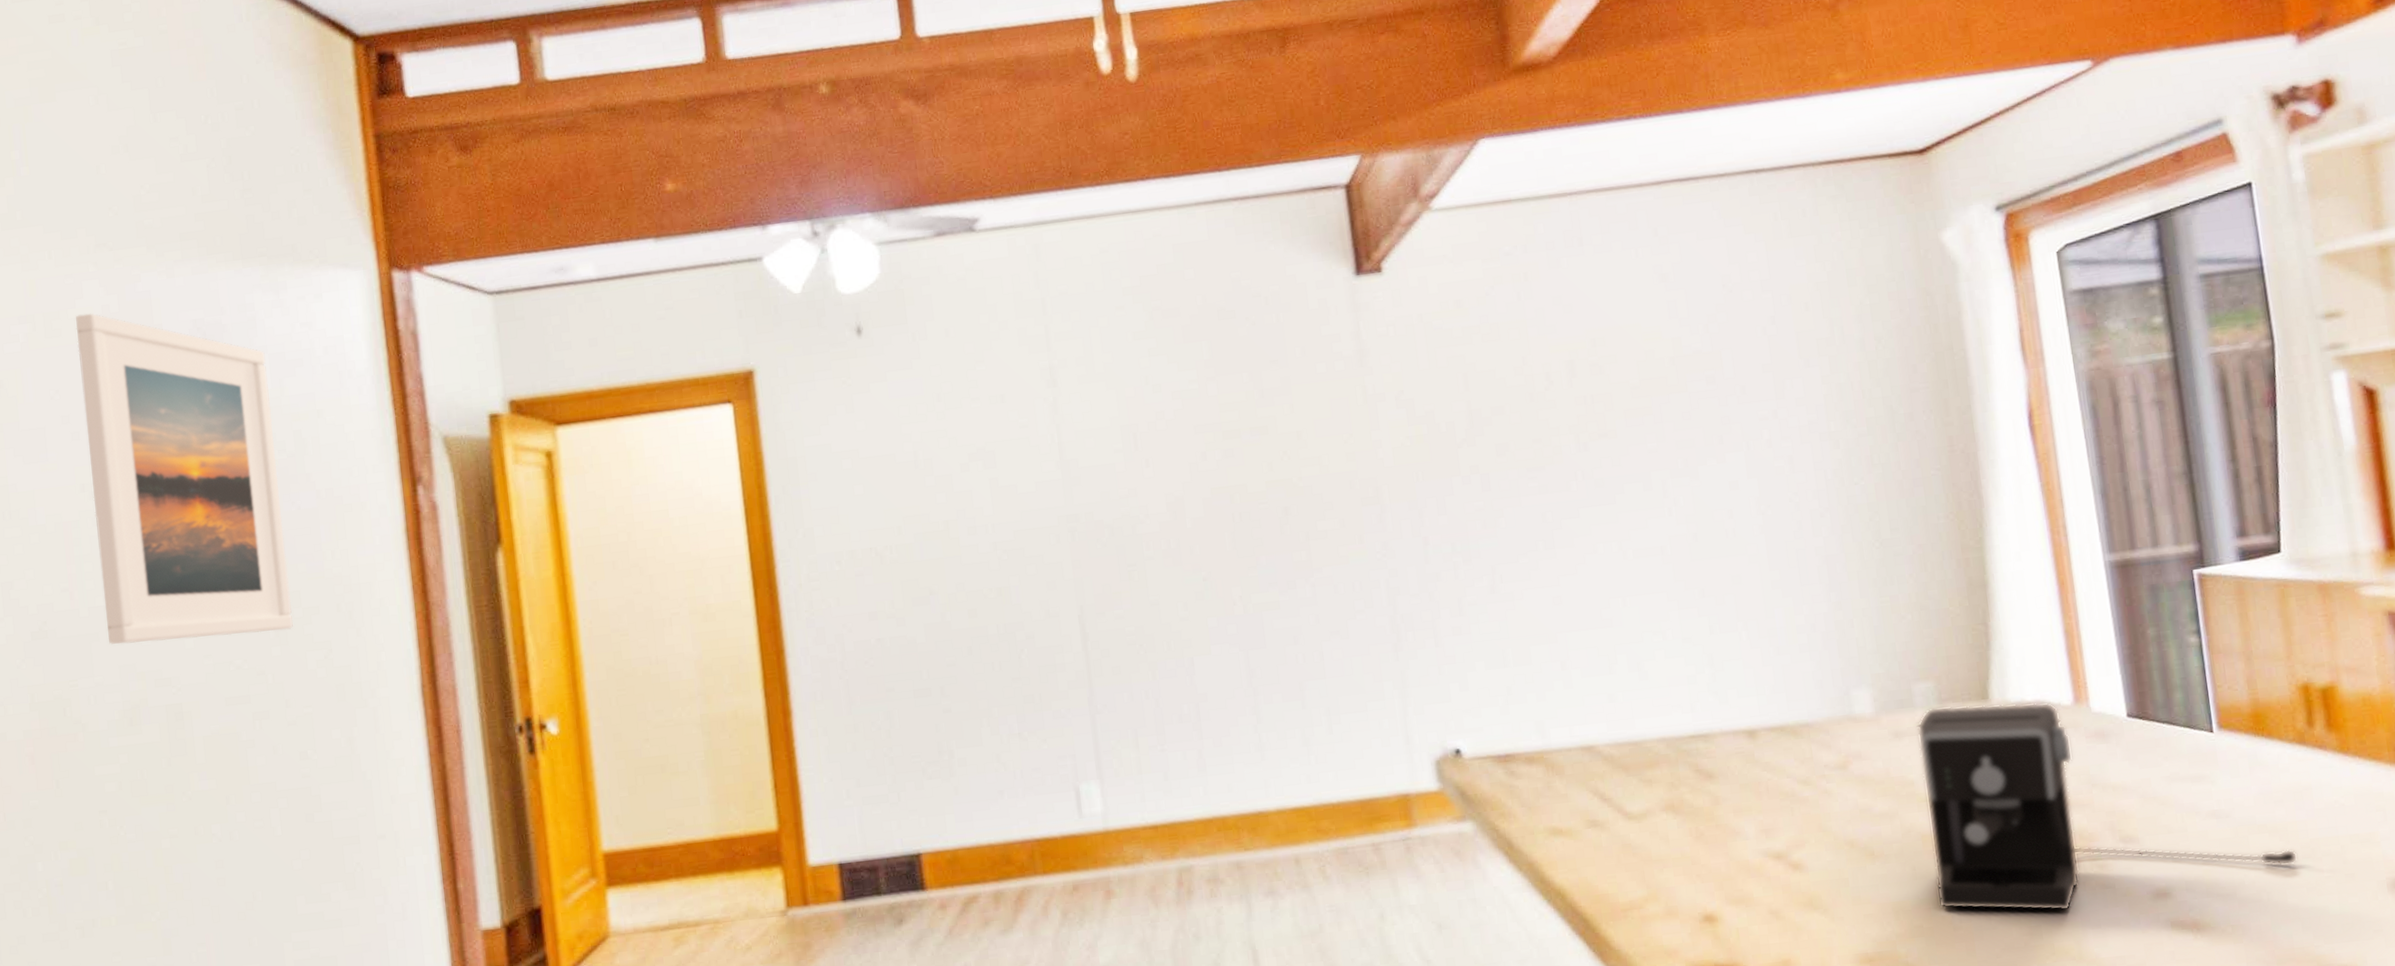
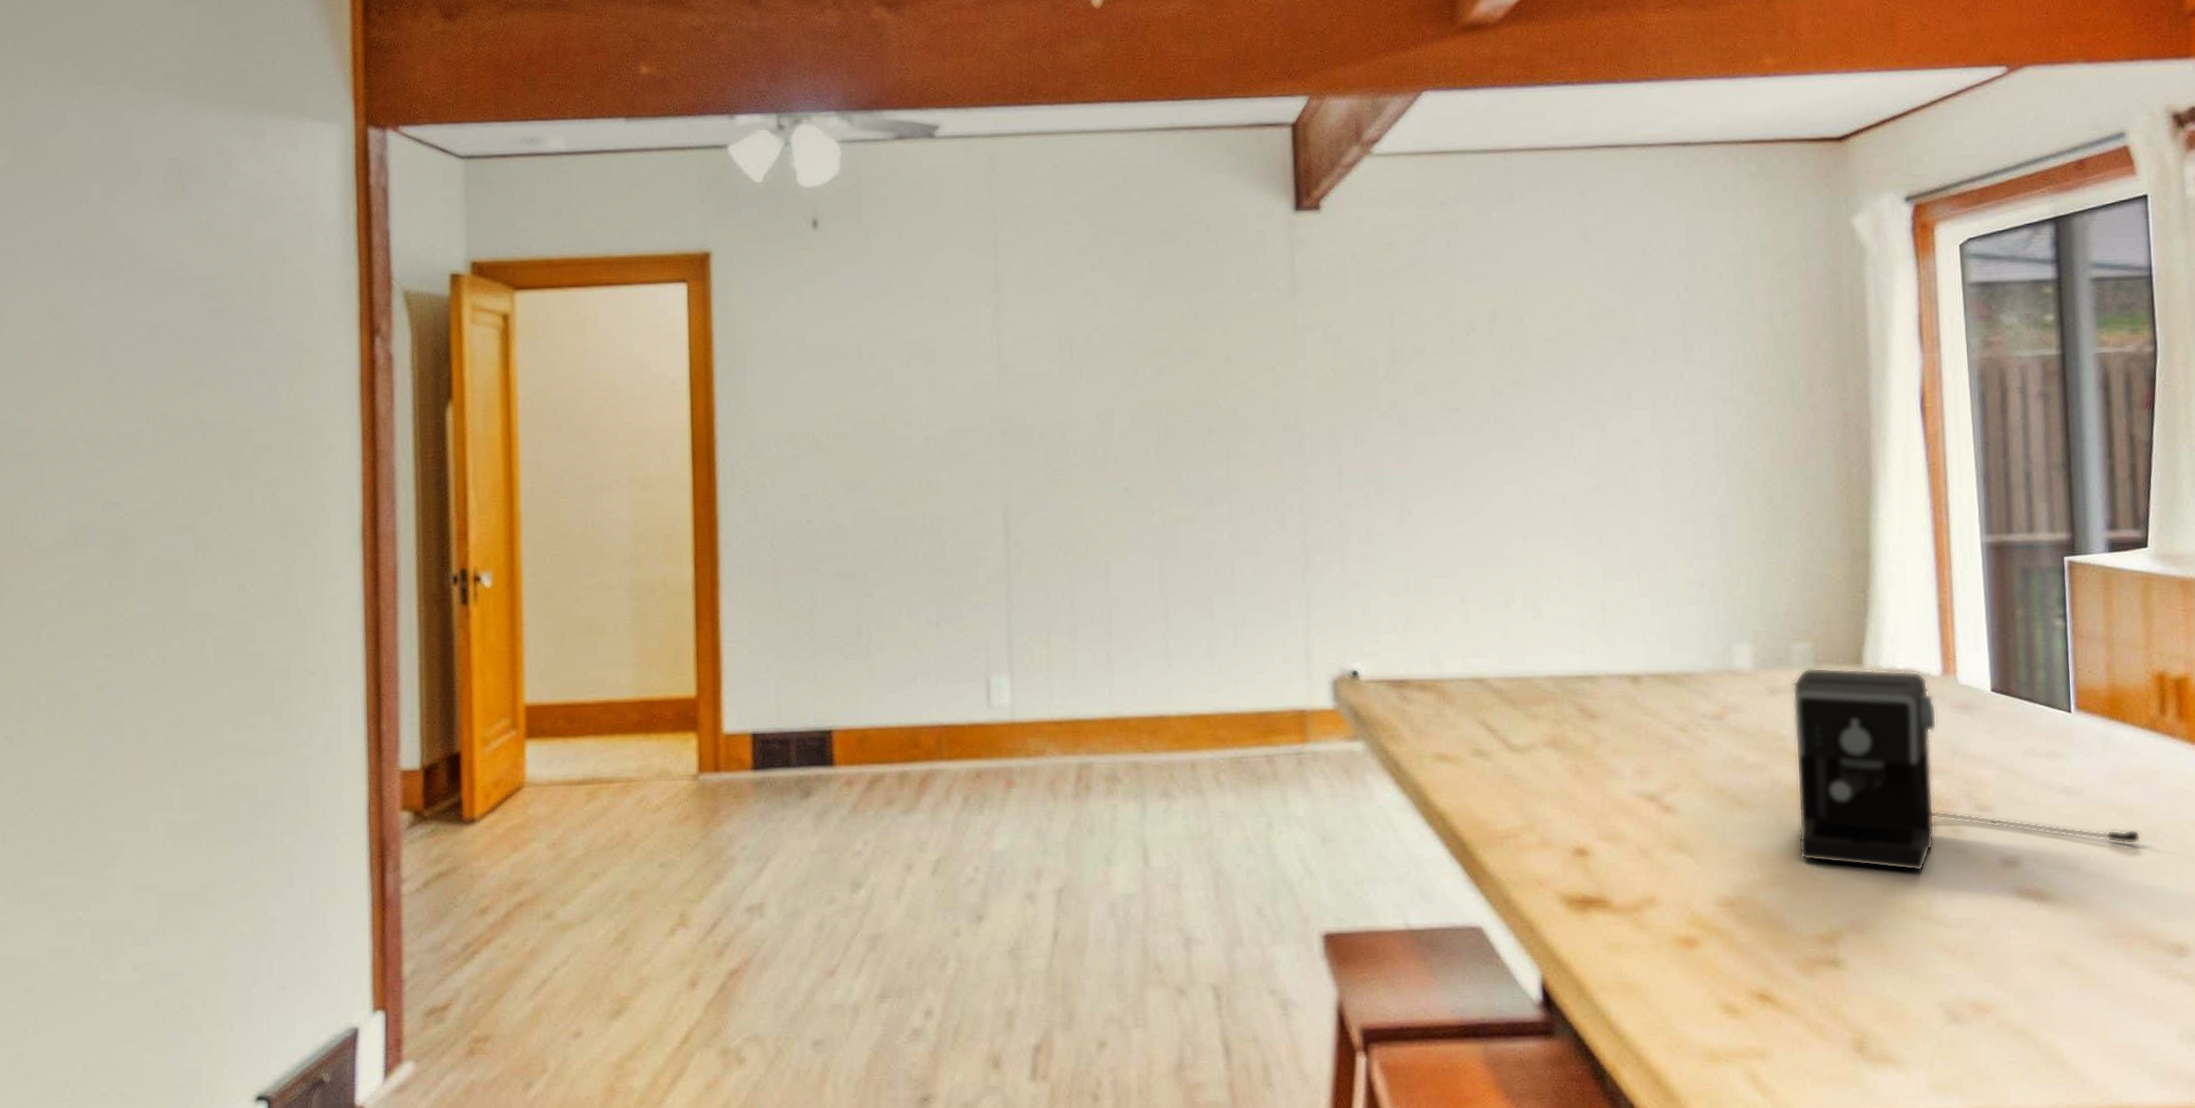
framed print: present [76,313,293,645] -> none [56,144,243,467]

